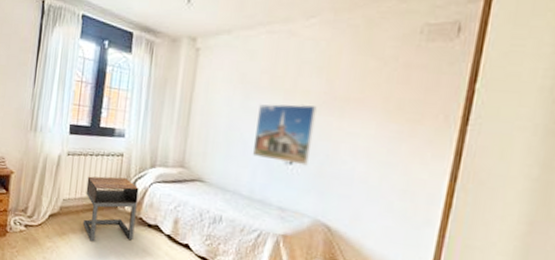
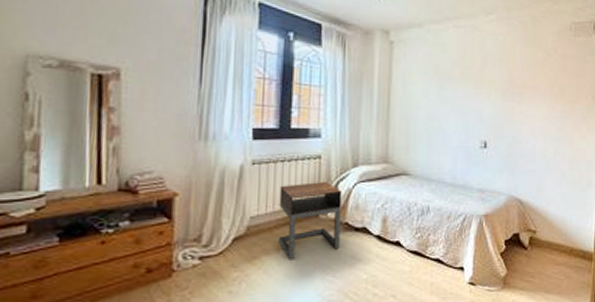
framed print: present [252,104,318,166] -> none [451,92,503,148]

